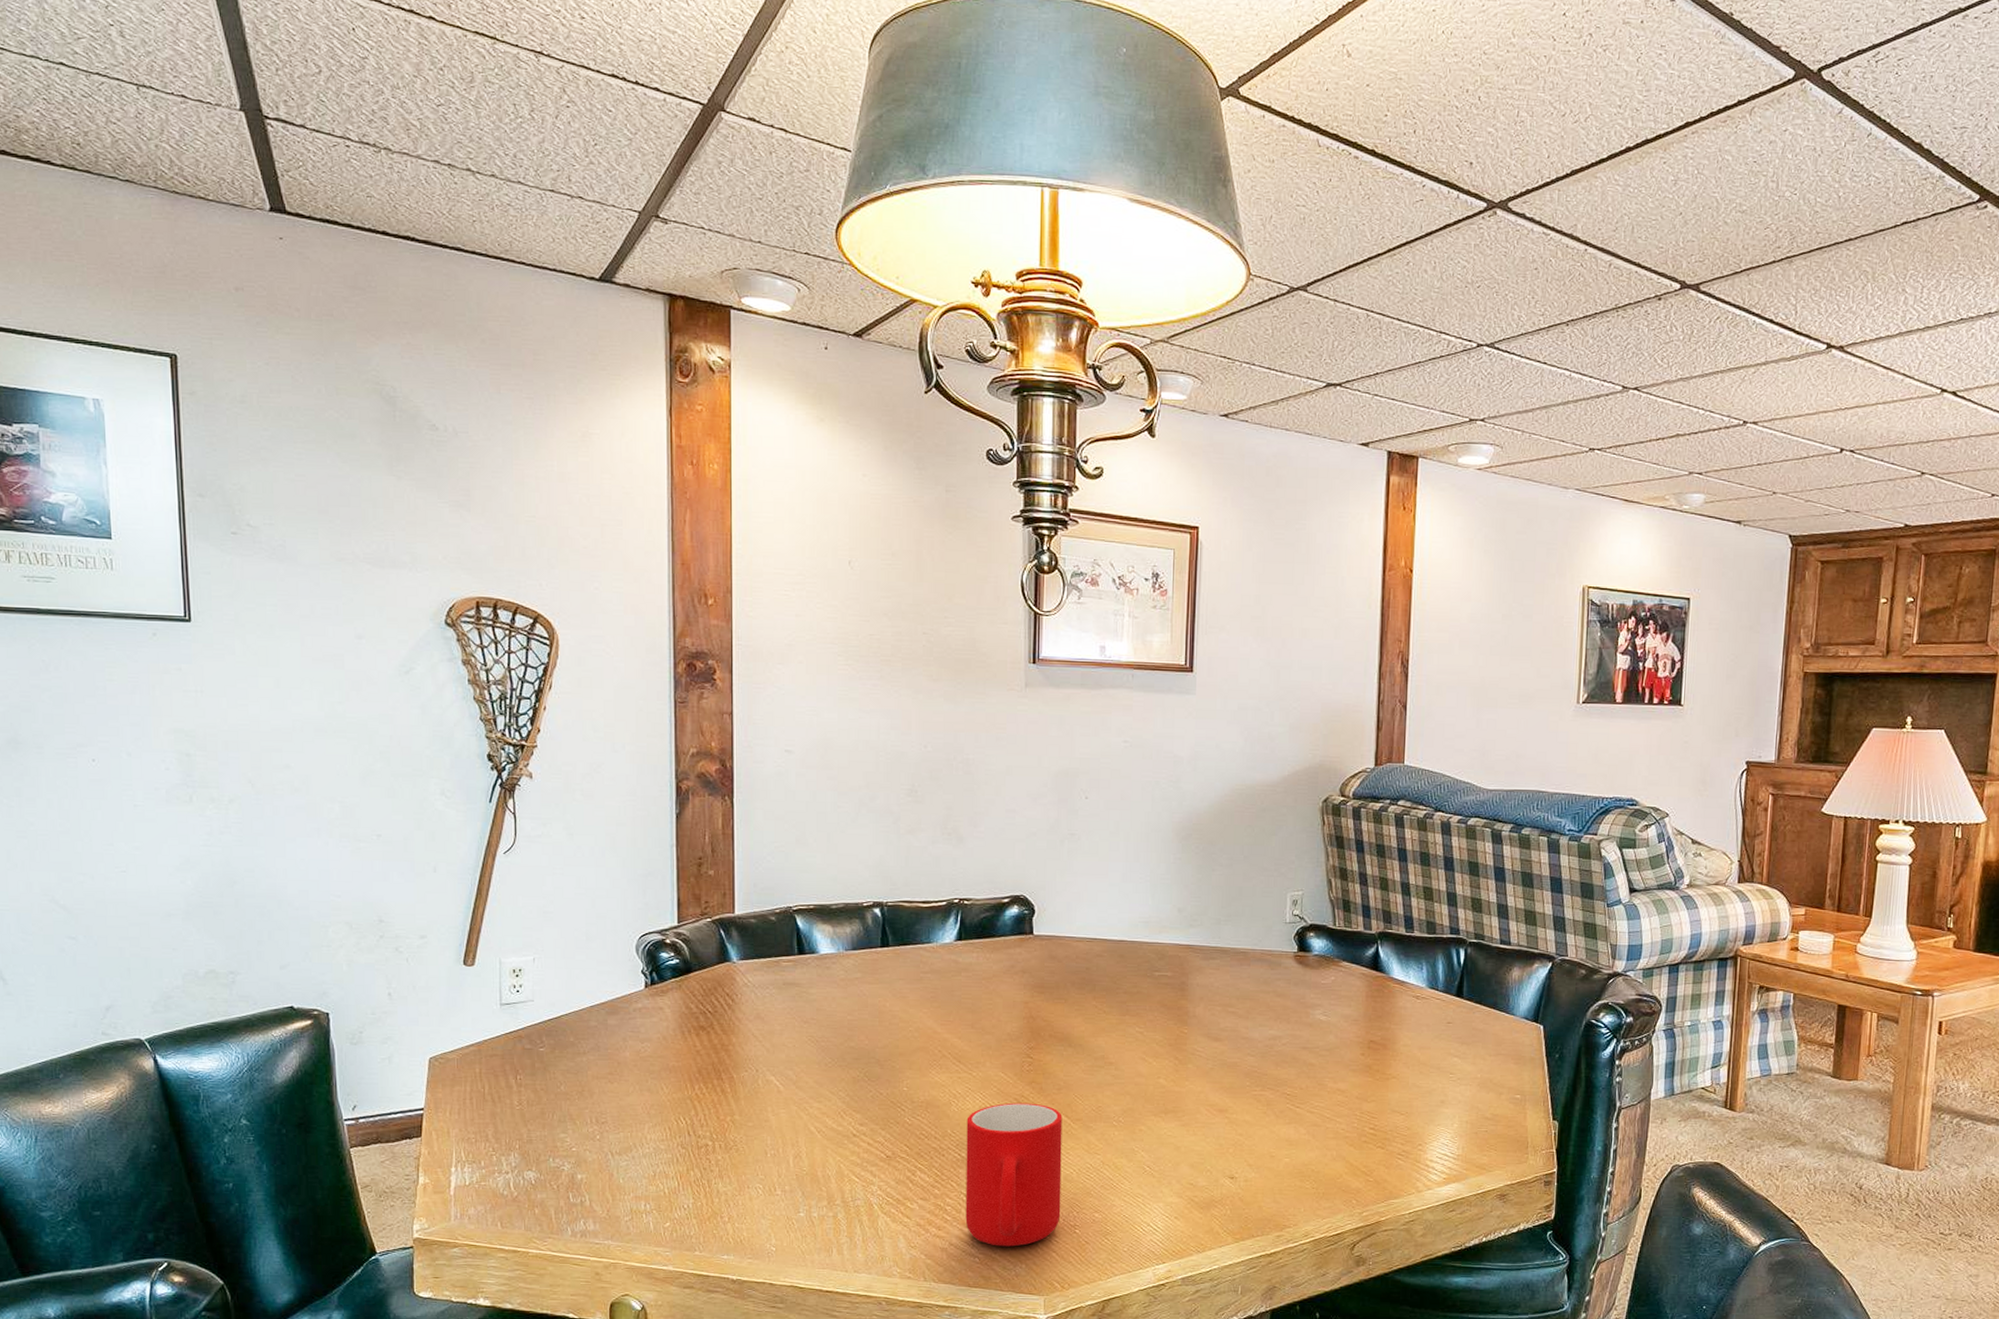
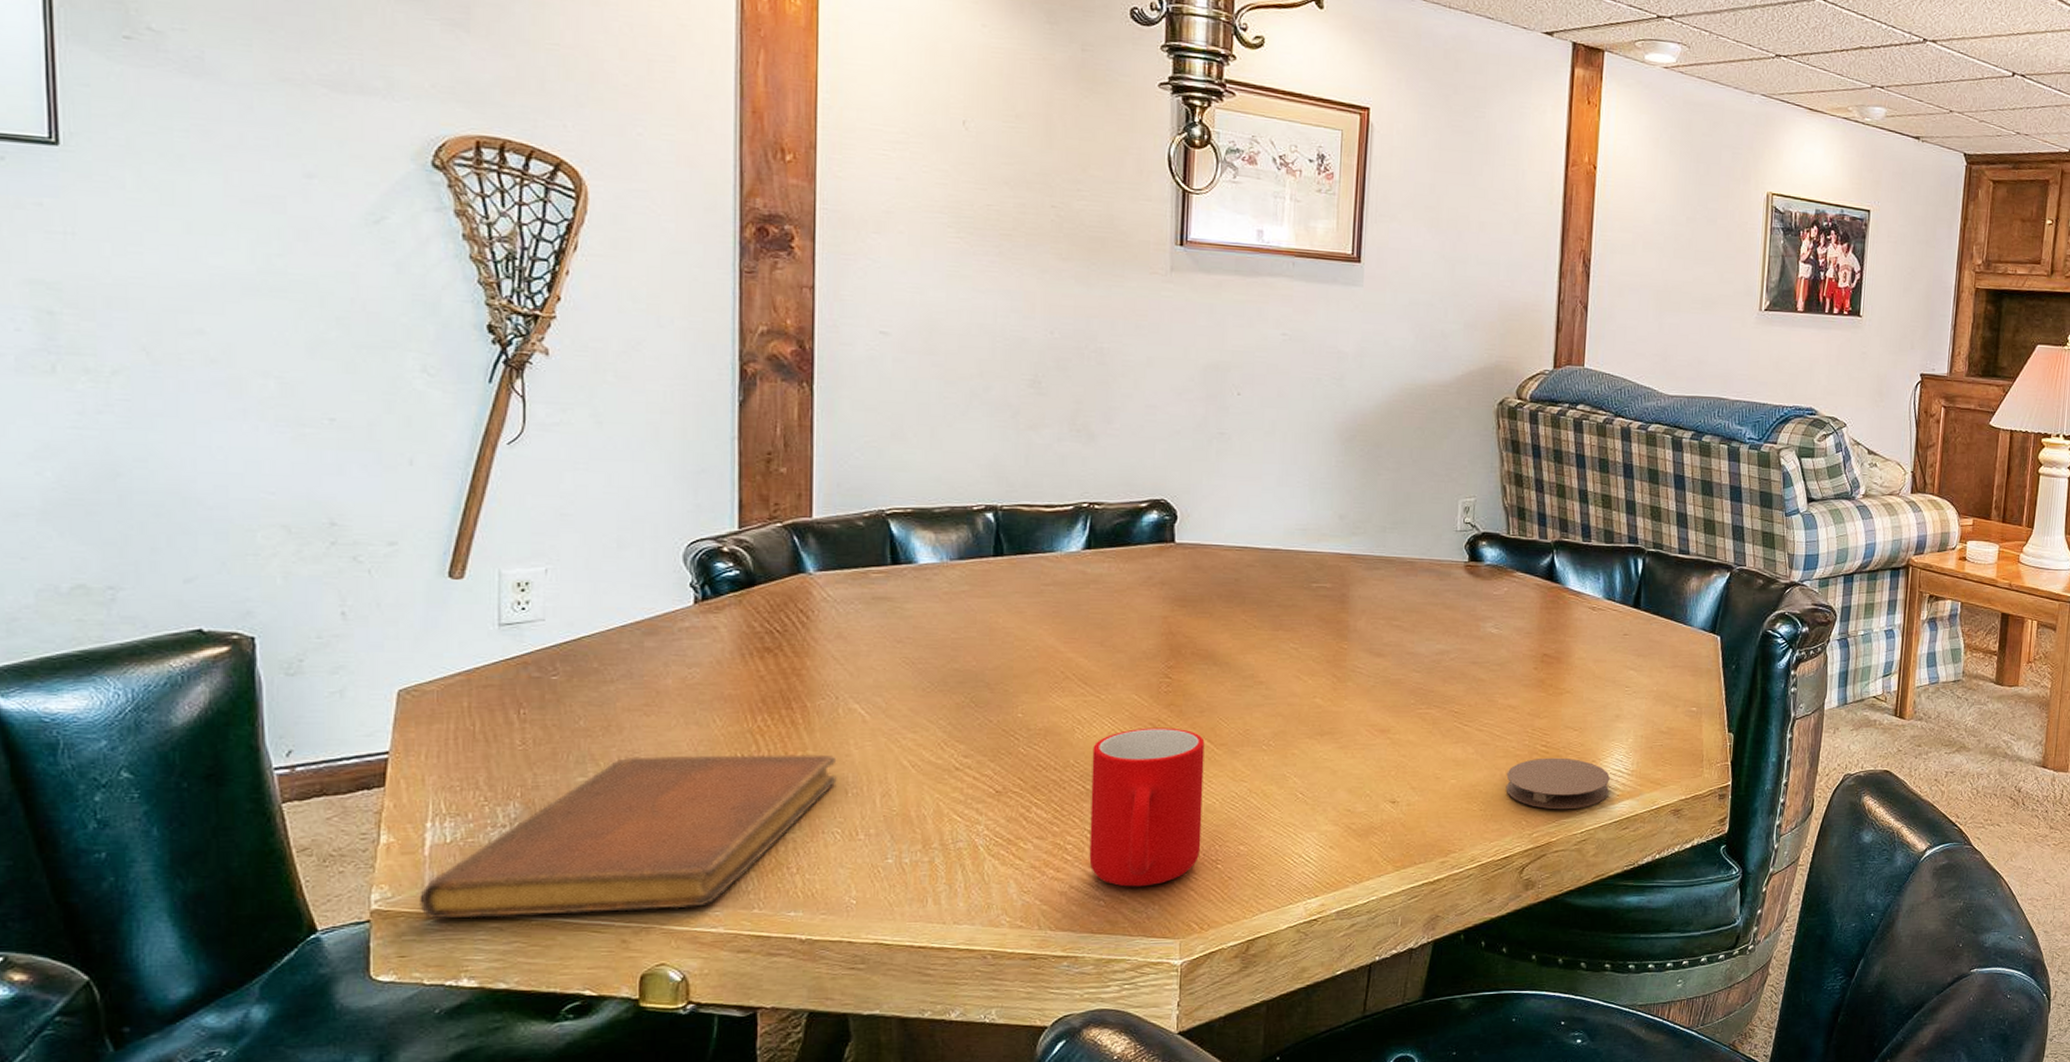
notebook: none [448,1116,758,1249] -> present [420,754,837,920]
coaster: none [1336,1140,1436,1191] -> present [1506,757,1610,810]

